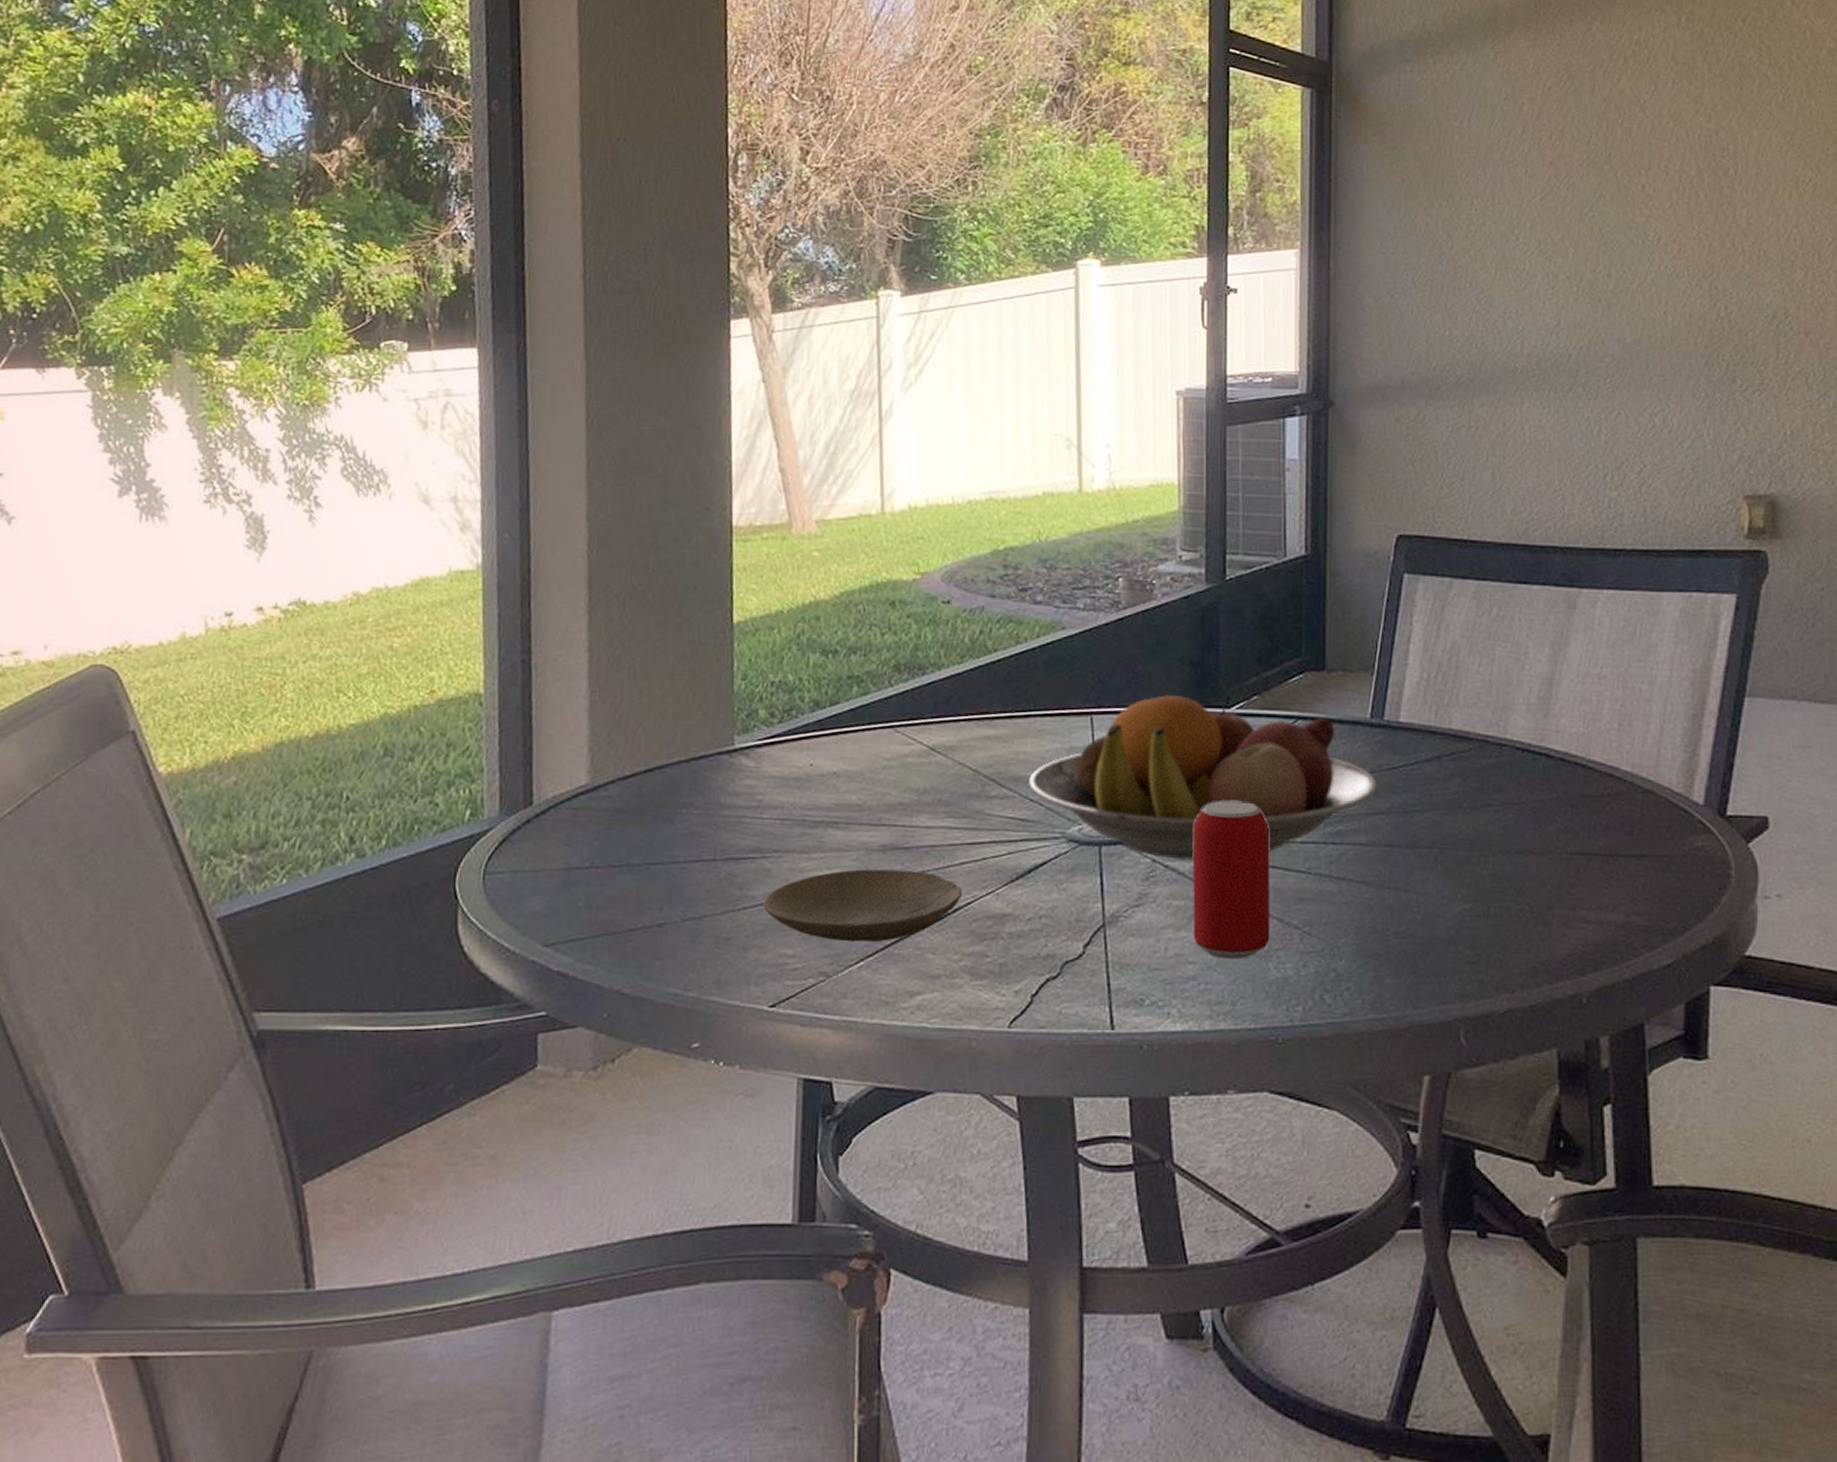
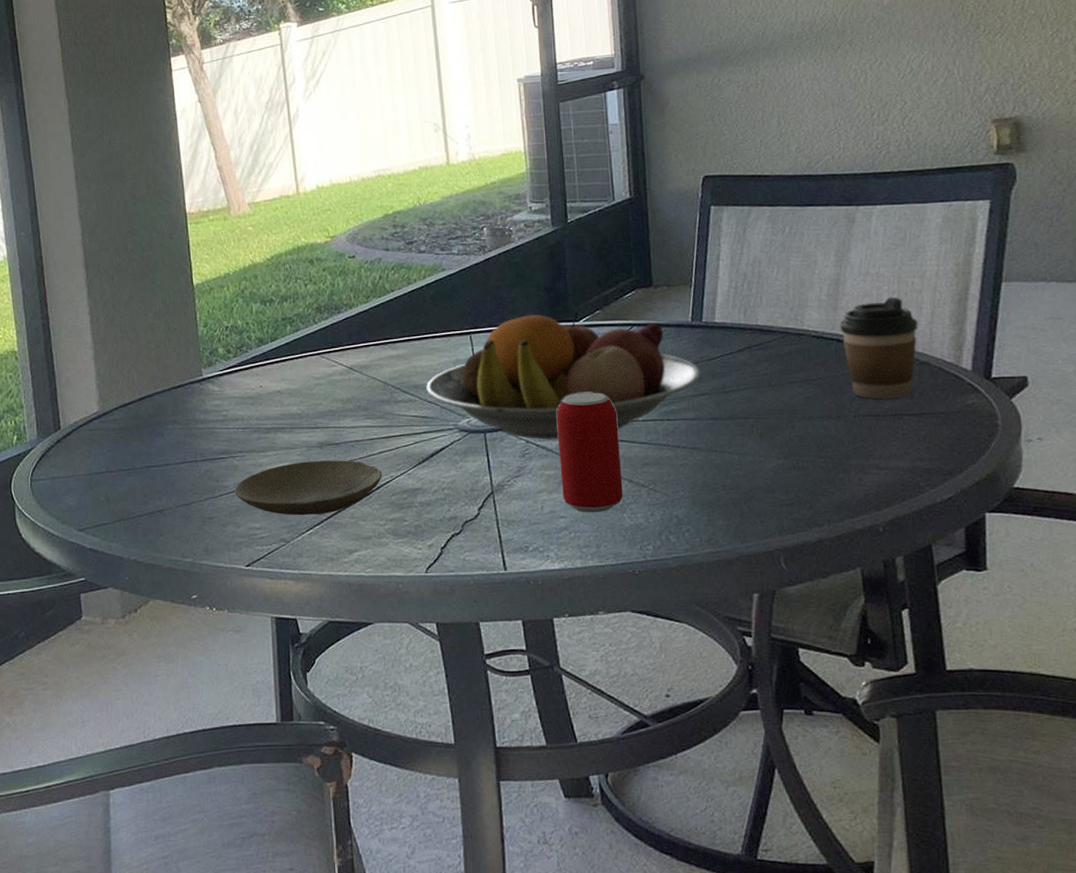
coffee cup: none [1551,705,1644,834] -> present [840,297,918,399]

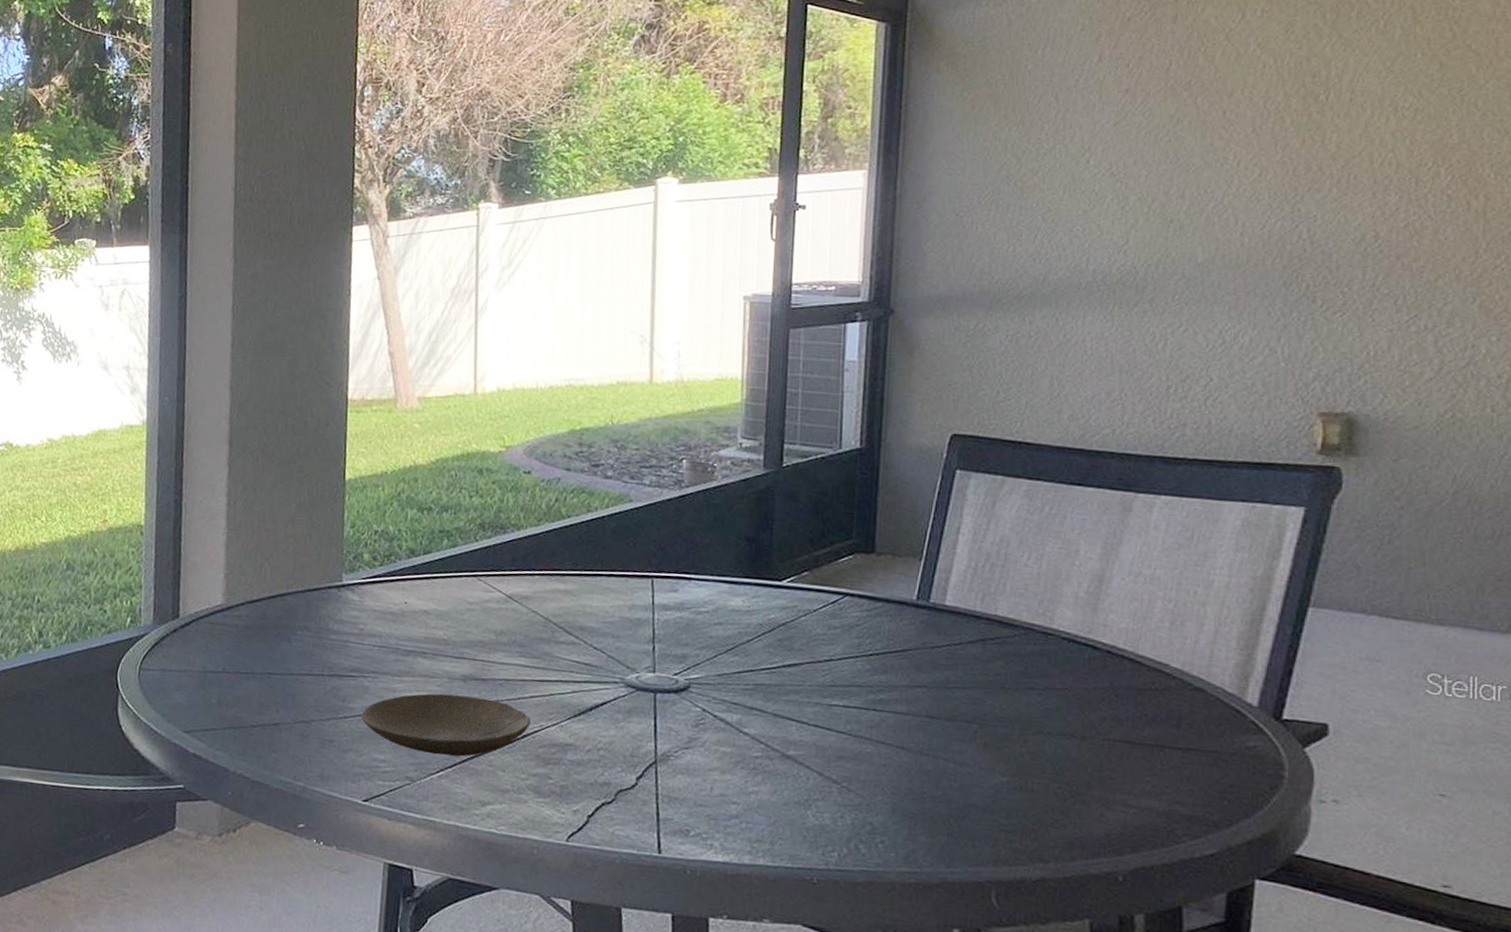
fruit bowl: present [425,311,701,440] -> none [592,565,920,713]
beverage can: present [556,392,623,513] -> none [738,663,813,805]
coffee cup: present [840,297,918,399] -> none [1098,605,1196,726]

